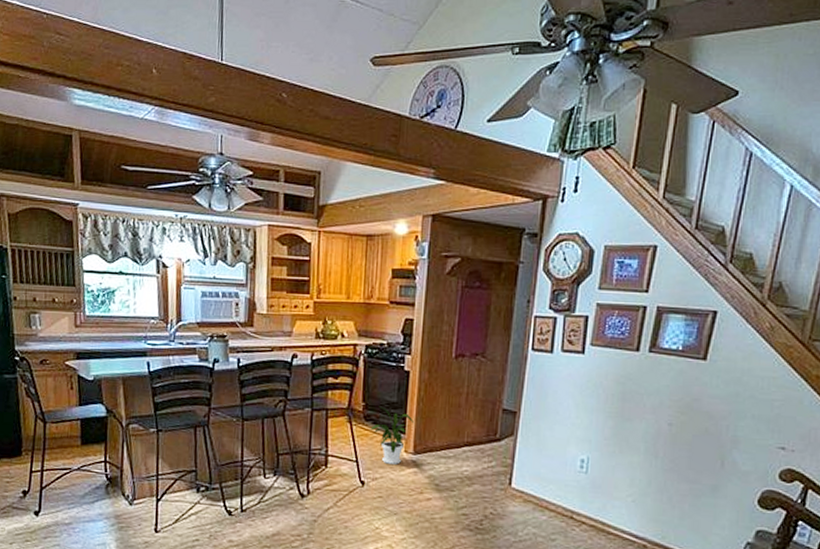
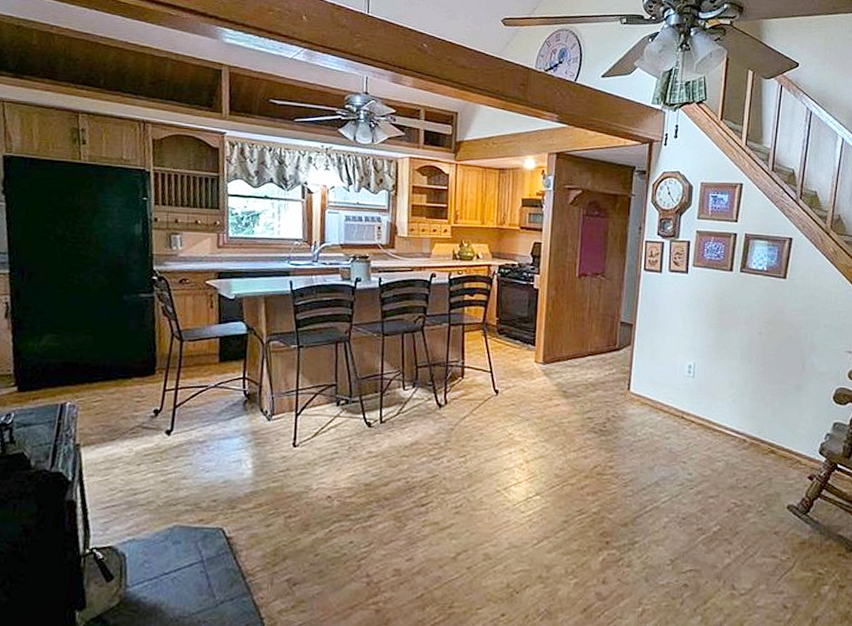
house plant: present [370,407,414,465] -> none [503,322,543,374]

